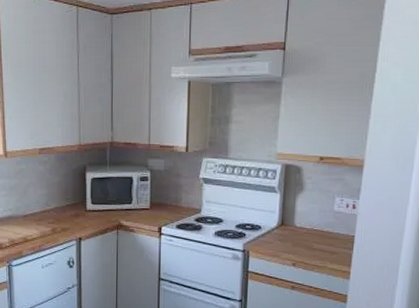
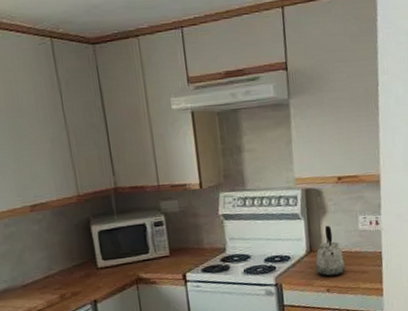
kettle: none [284,202,315,252] -> present [315,225,345,277]

